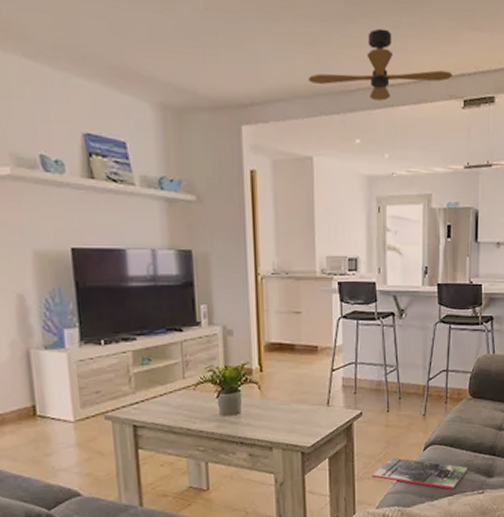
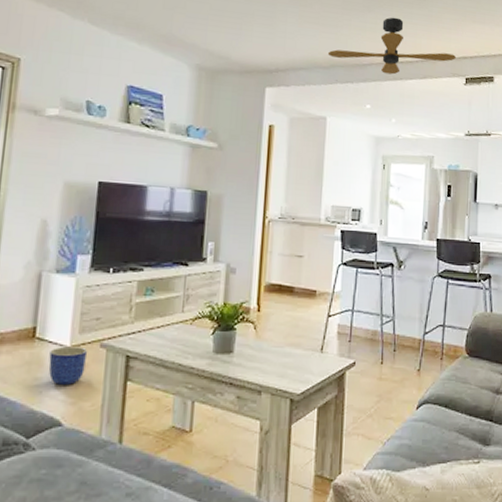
planter: none [54,420,94,458] -> present [48,346,88,385]
magazine: present [371,457,468,489] -> none [360,413,463,455]

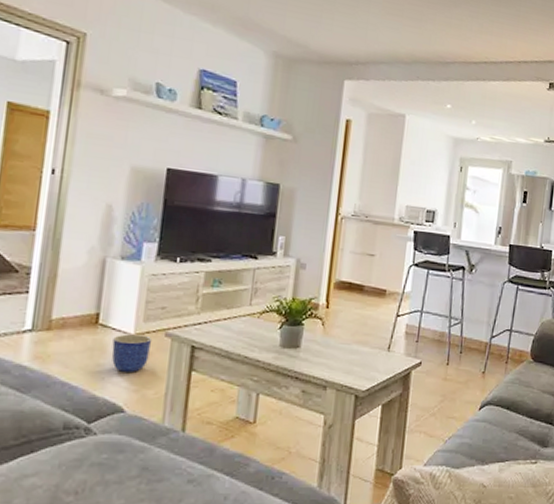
ceiling fan: present [327,17,457,75] -> none [410,14,542,75]

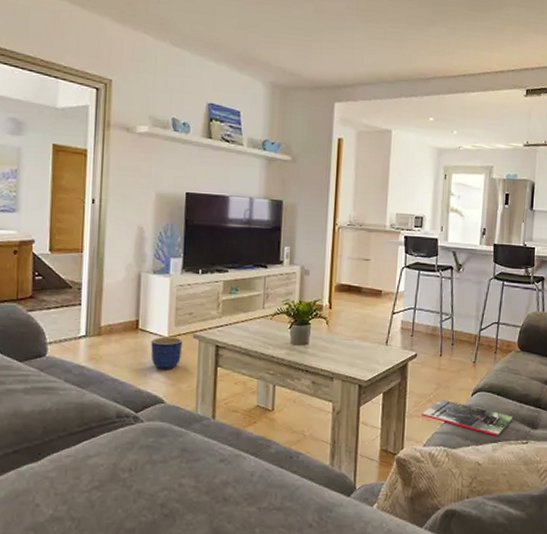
magazine: none [423,413,522,455] -> present [421,399,513,436]

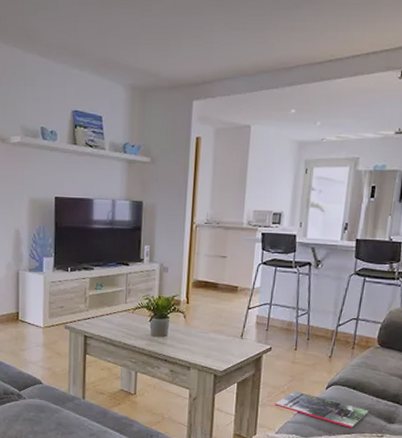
planter: present [151,337,183,369] -> none [29,327,56,355]

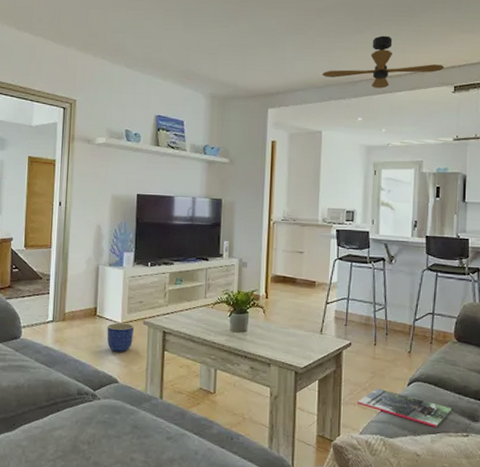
planter: none [29,327,56,355] -> present [107,322,135,352]
ceiling fan: none [253,11,393,75] -> present [321,35,445,89]

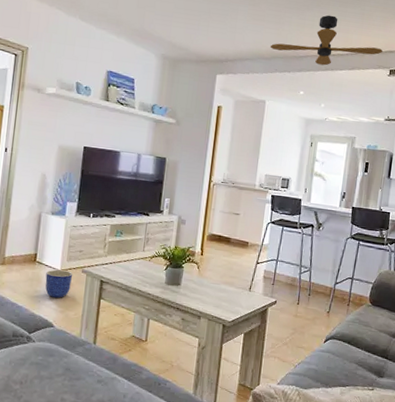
magazine: present [356,388,452,427] -> none [277,343,361,381]

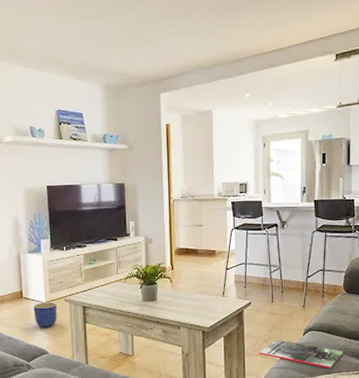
ceiling fan: present [270,15,383,66] -> none [208,10,326,64]
magazine: none [277,343,361,381] -> present [258,339,343,368]

